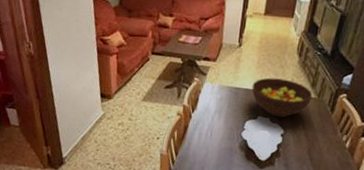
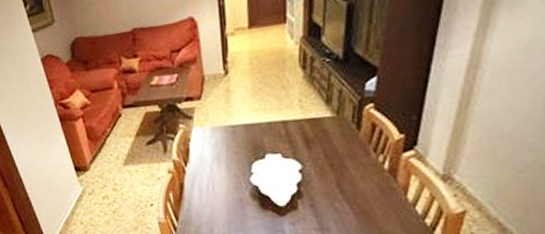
fruit bowl: present [252,77,313,118] -> none [251,101,330,151]

